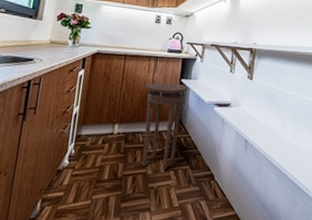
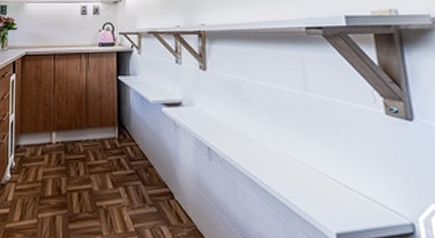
stool: present [141,82,188,170] -> none [80,81,127,186]

